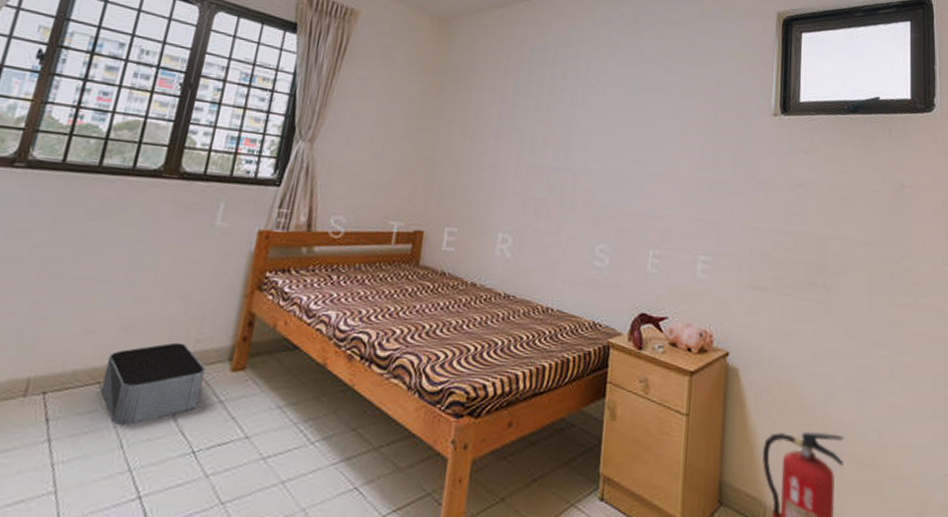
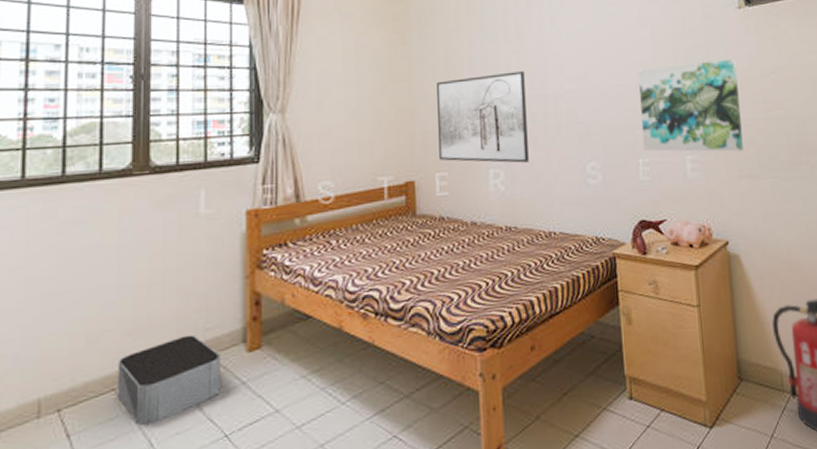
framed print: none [451,137,549,233] -> present [437,71,529,163]
wall art: none [656,159,763,261] -> present [638,58,743,152]

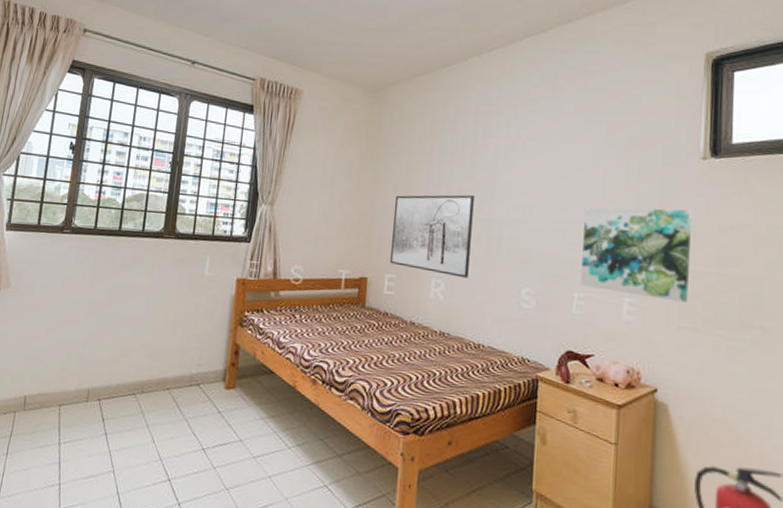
storage bin: present [117,334,220,426] -> none [136,365,207,426]

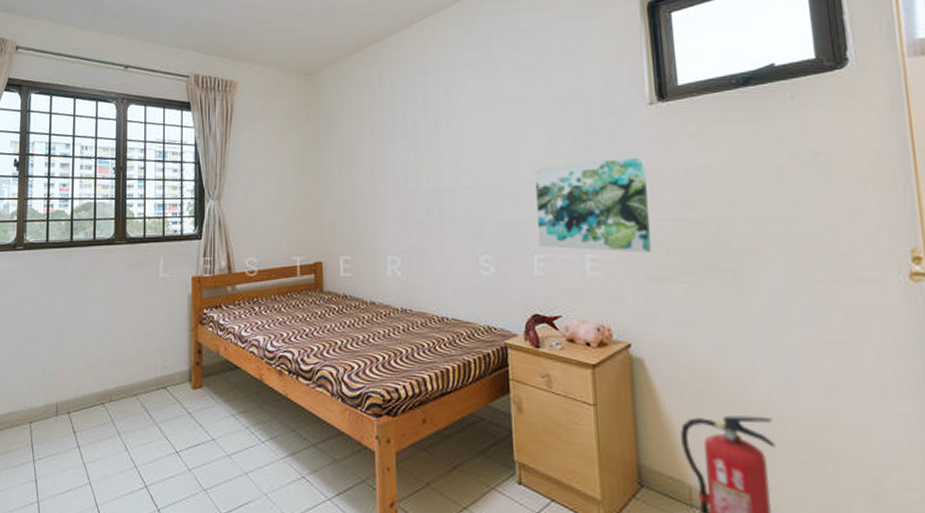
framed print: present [390,195,474,278] -> none [342,168,424,252]

